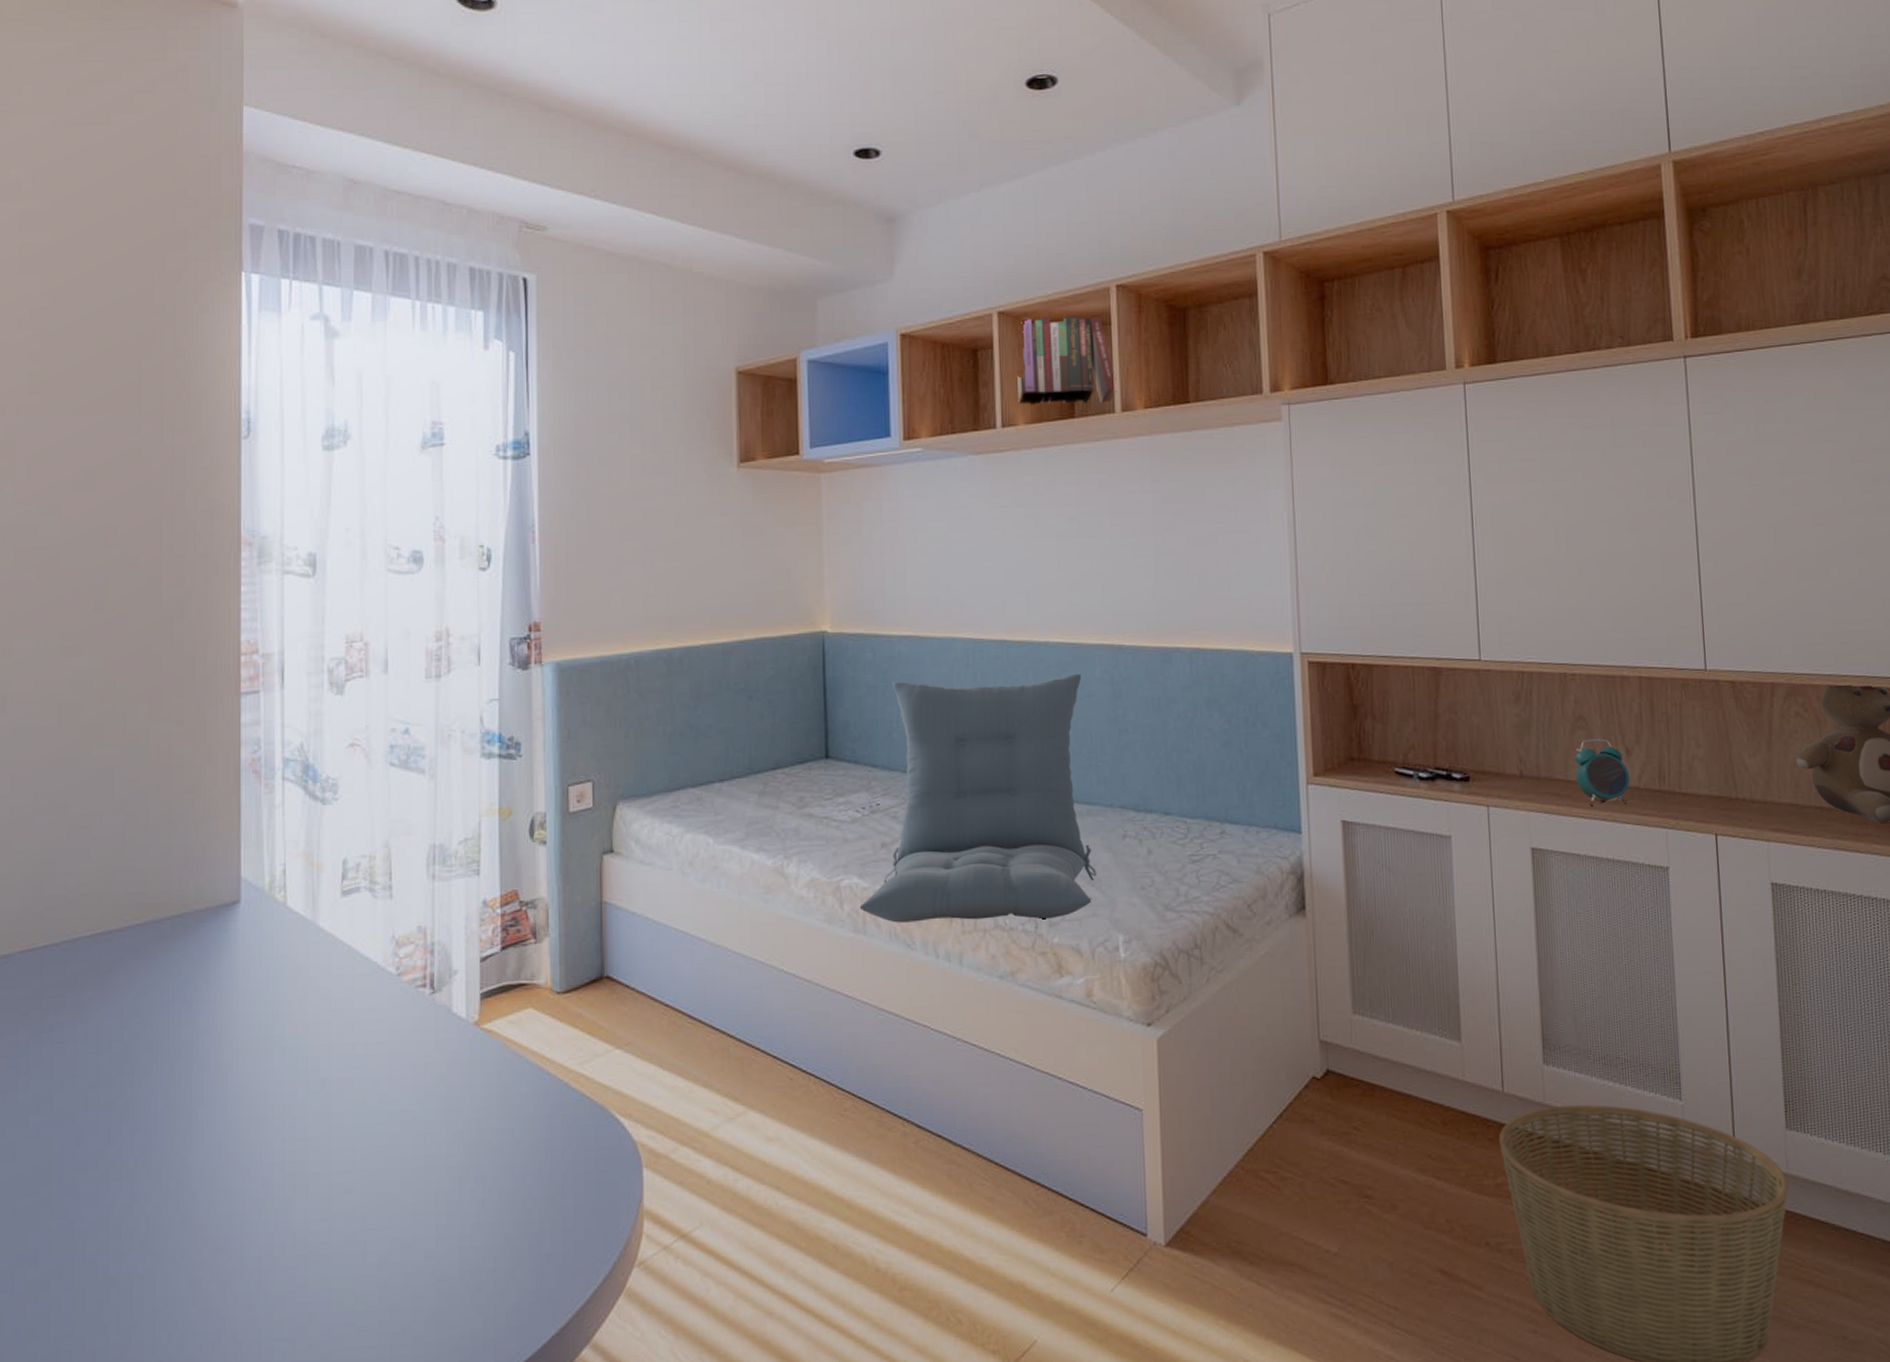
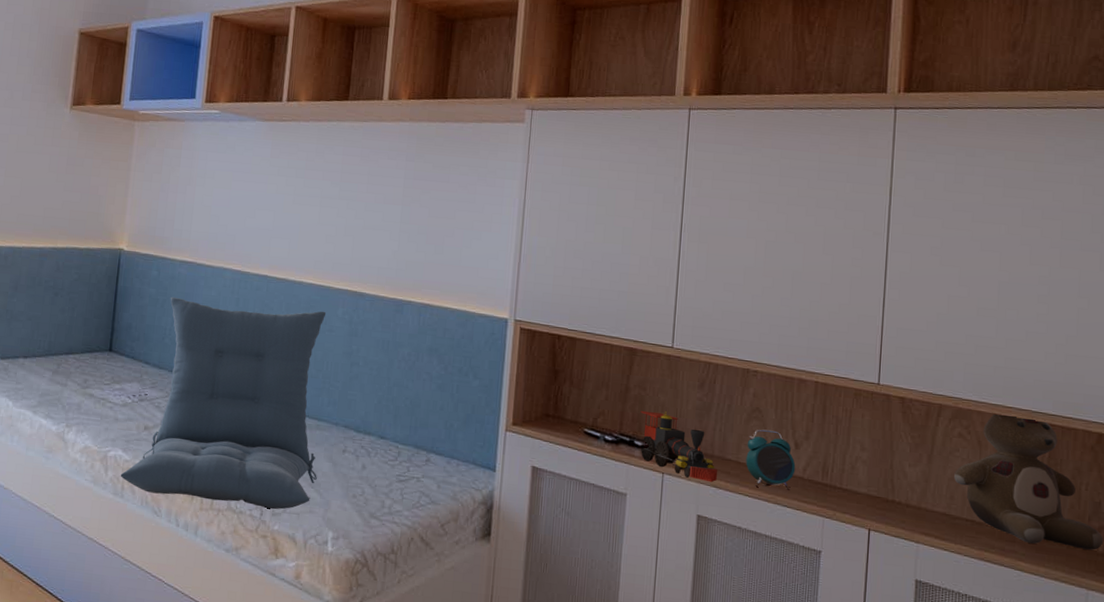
books: present [1017,315,1117,405] -> none [303,14,387,92]
toy train: none [1454,735,1548,809] -> present [640,410,718,483]

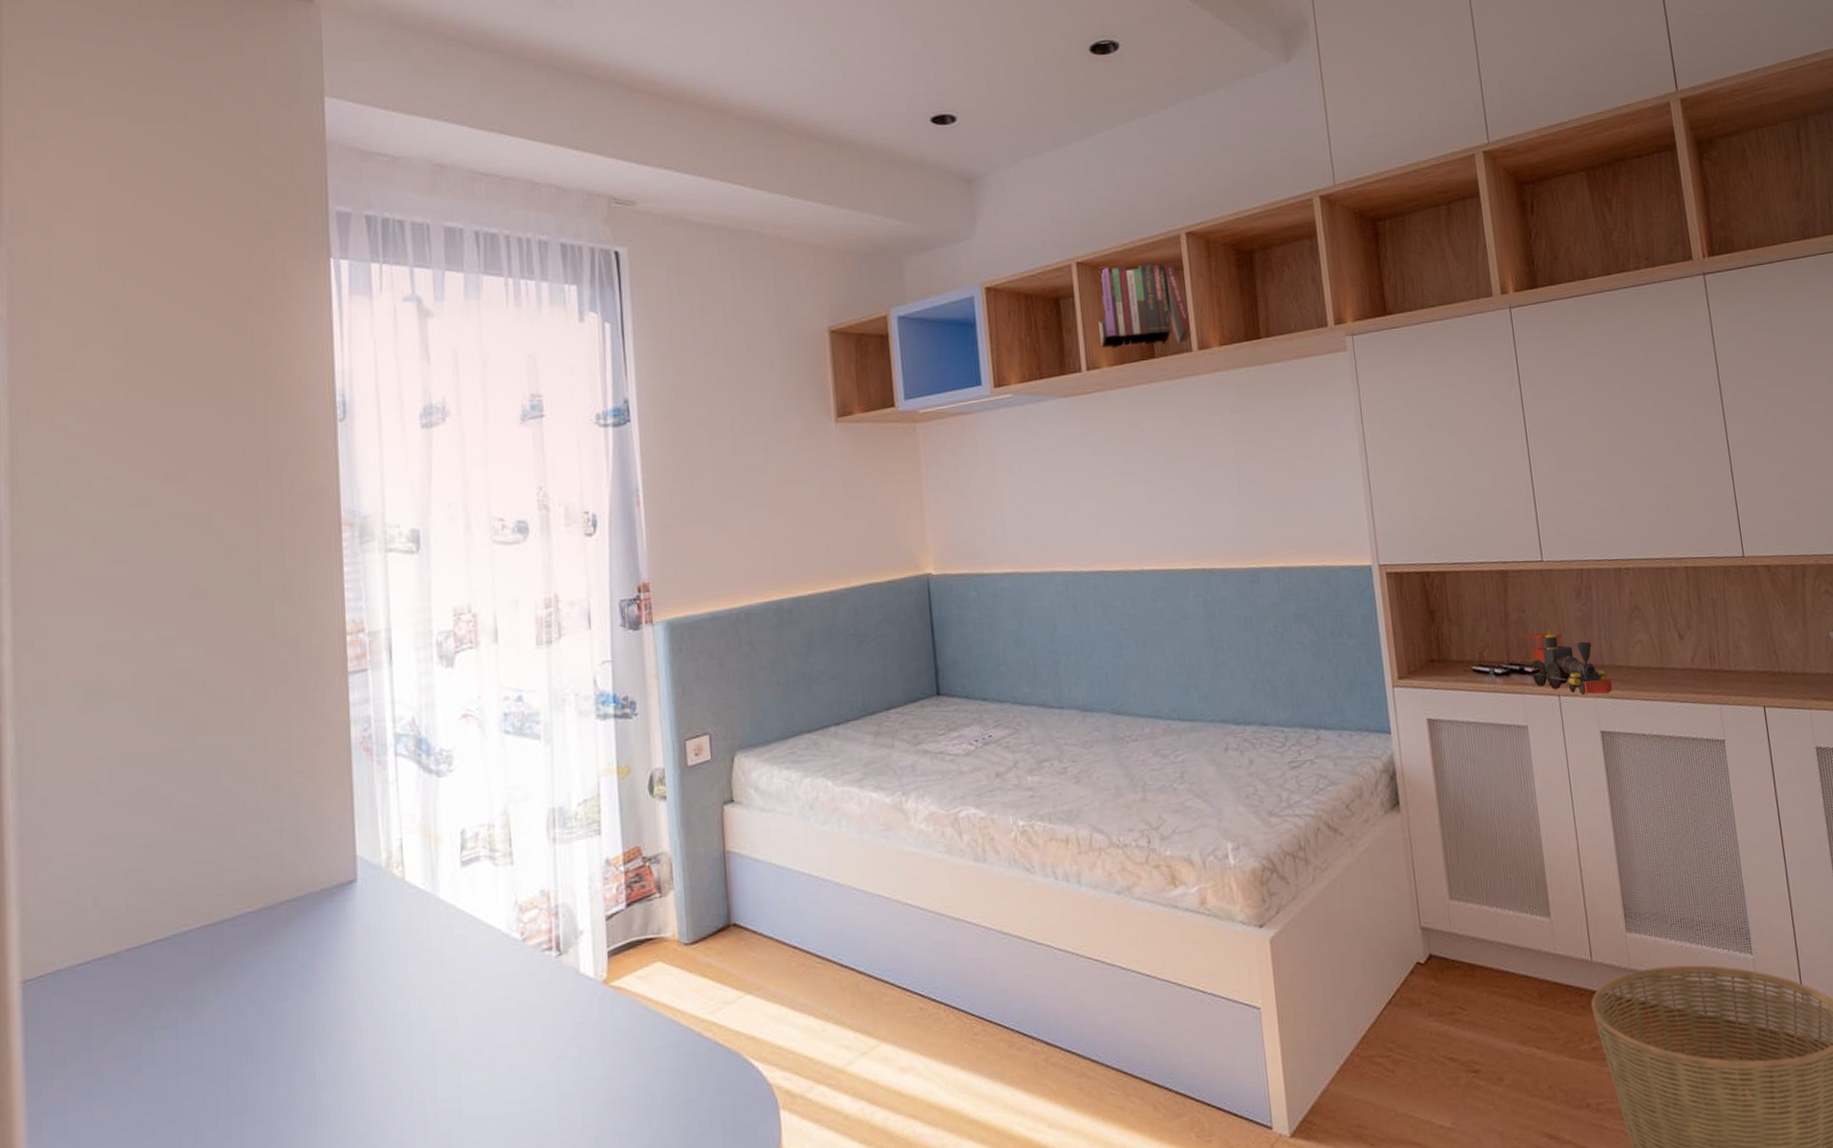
seat cushion: present [120,296,326,510] -> none [978,597,1203,849]
books: none [303,14,387,92] -> present [1099,262,1193,349]
alarm clock: present [746,429,796,490] -> none [1633,626,1685,688]

